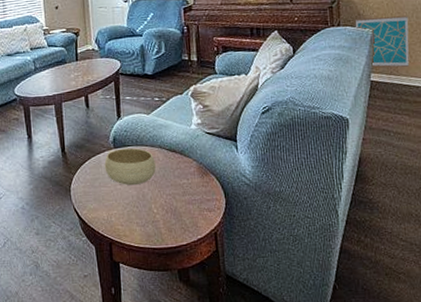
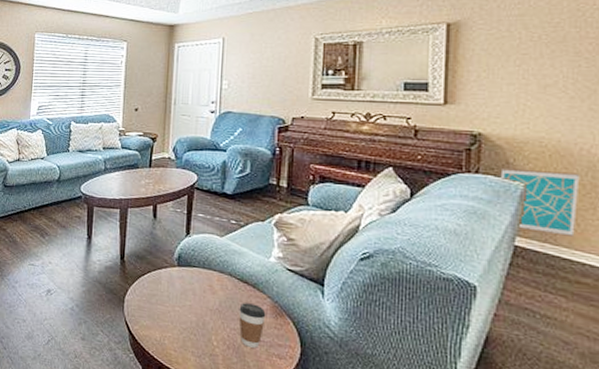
bowl: present [104,148,156,186] -> none [164,268,222,311]
coffee cup: none [171,169,194,208] -> present [239,302,266,348]

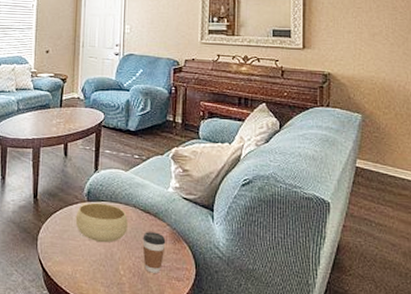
bowl: none [164,268,222,311] -> present [75,202,128,243]
wall art: present [500,167,580,238] -> none [344,101,399,158]

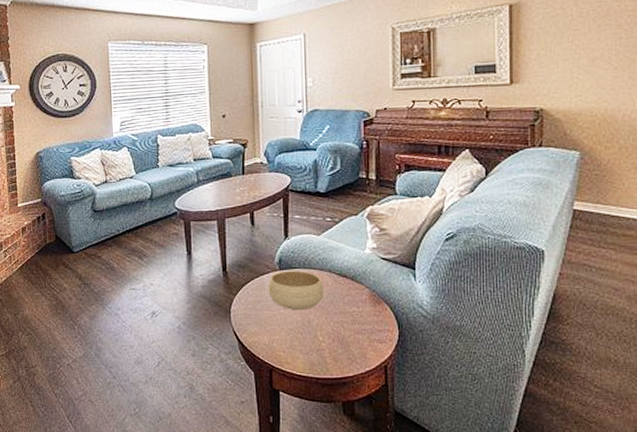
coffee cup: present [142,232,166,273] -> none [340,296,365,337]

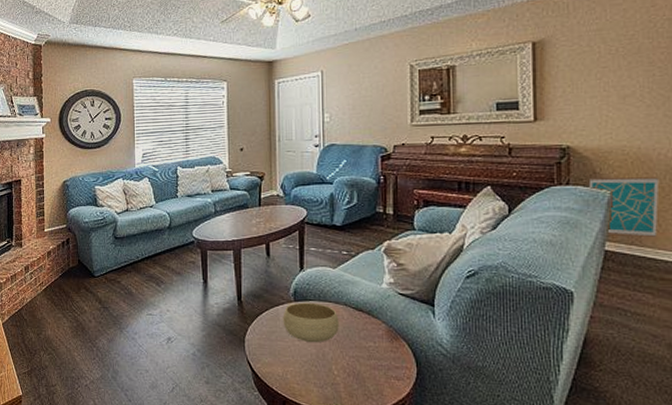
wall art: none [559,137,624,197] -> present [588,177,660,238]

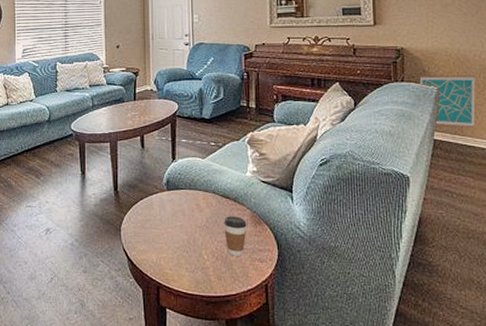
bowl: present [283,302,339,343] -> none [156,191,208,230]
coffee cup: none [356,330,382,373] -> present [224,216,247,256]

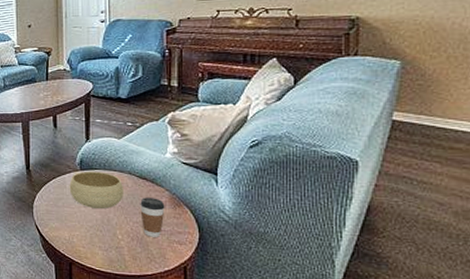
bowl: none [156,191,208,230] -> present [69,171,123,209]
wall art: present [419,75,476,129] -> none [377,46,453,108]

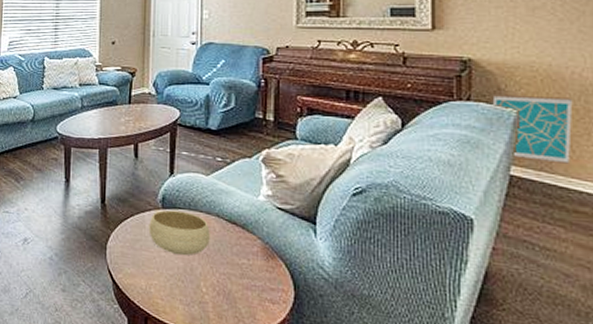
coffee cup: present [140,197,165,237] -> none [228,245,257,293]
wall art: none [377,46,453,108] -> present [492,94,573,165]

